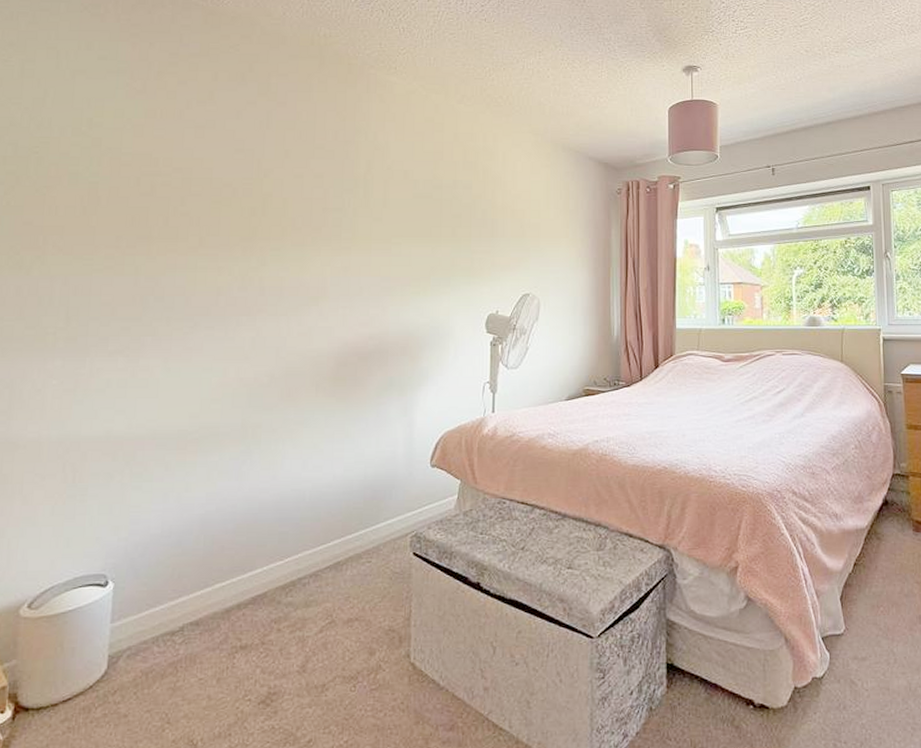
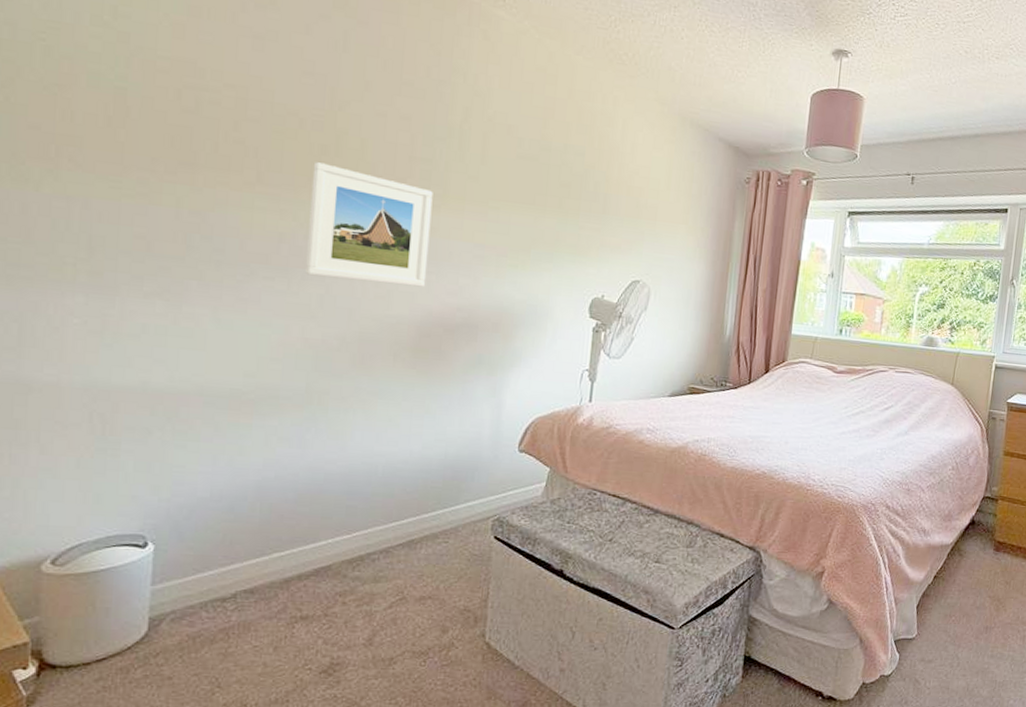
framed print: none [240,223,344,321] -> present [306,162,433,287]

